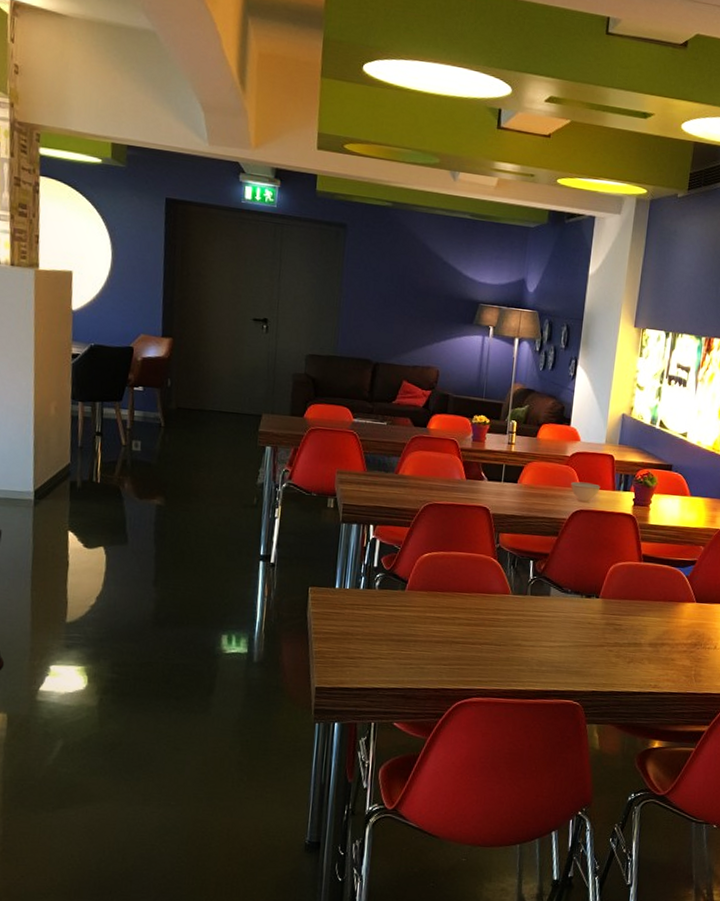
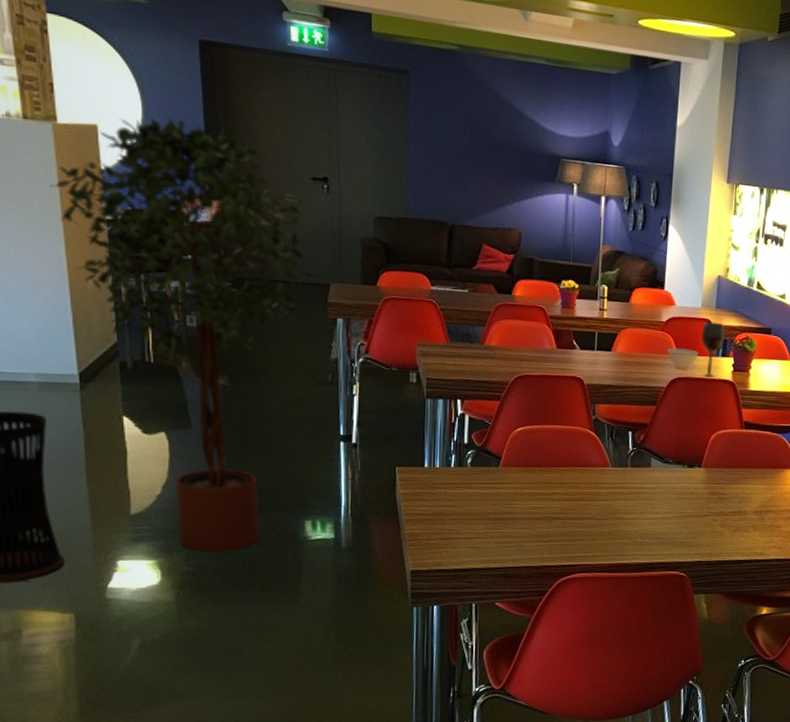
potted tree: none [27,265,250,662] -> present [50,117,316,553]
wine glass: none [600,456,627,514] -> present [698,321,725,380]

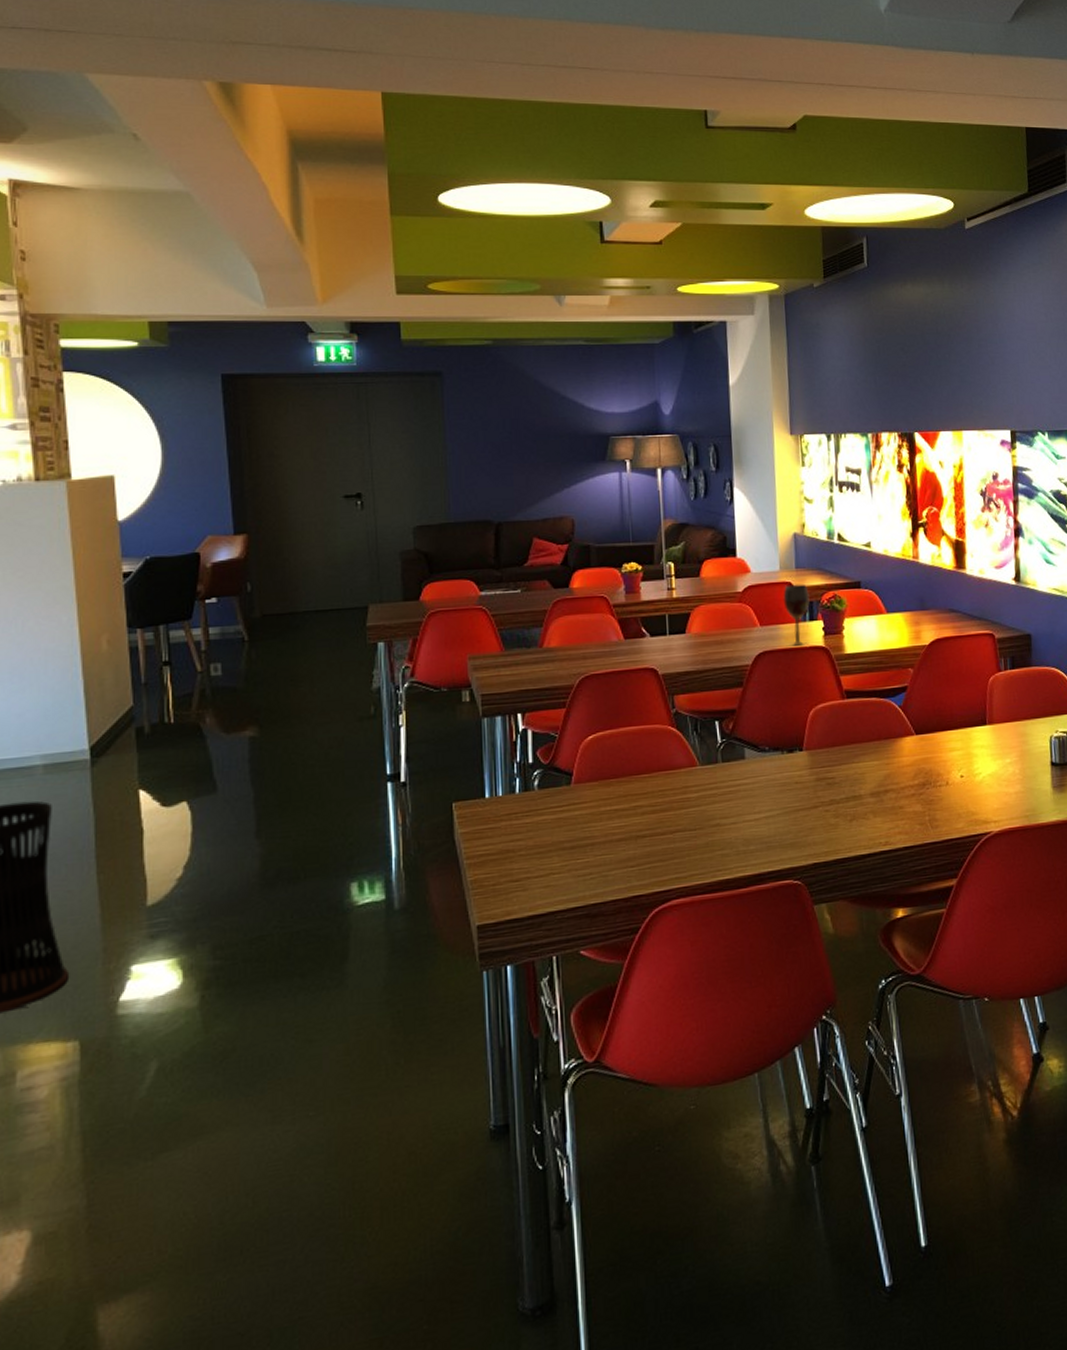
potted tree: present [50,117,316,553] -> none [62,455,353,941]
bowl: present [667,348,699,370] -> none [748,618,783,643]

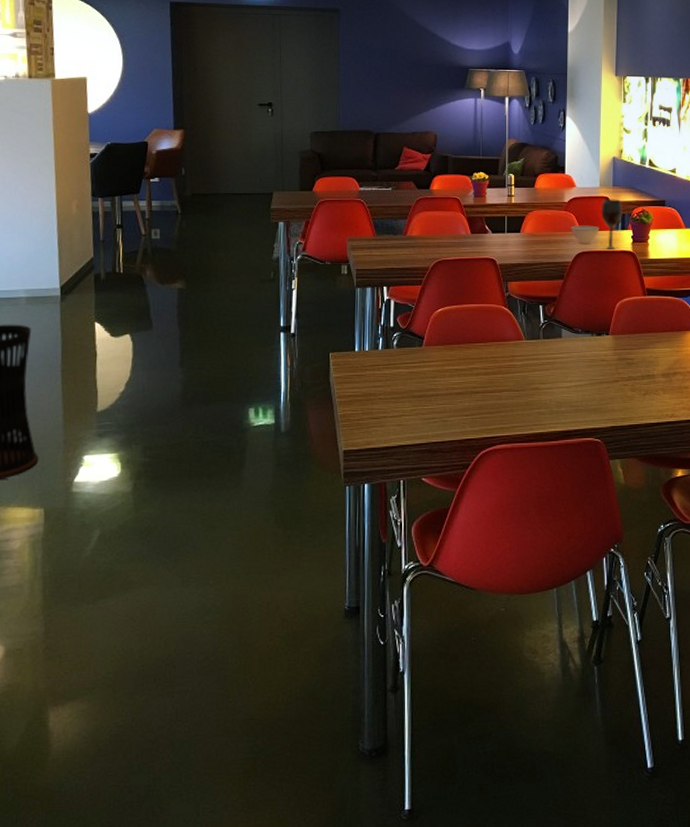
bowl: none [748,618,783,643] -> present [571,225,600,245]

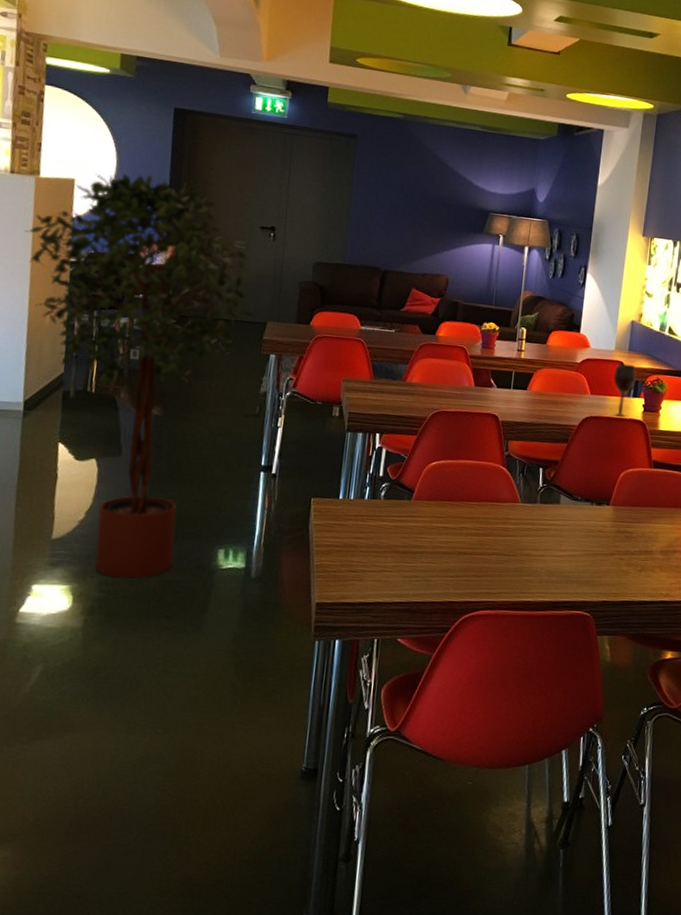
potted tree: none [46,65,262,444] -> present [24,173,255,580]
bowl: present [571,225,600,245] -> none [580,388,611,410]

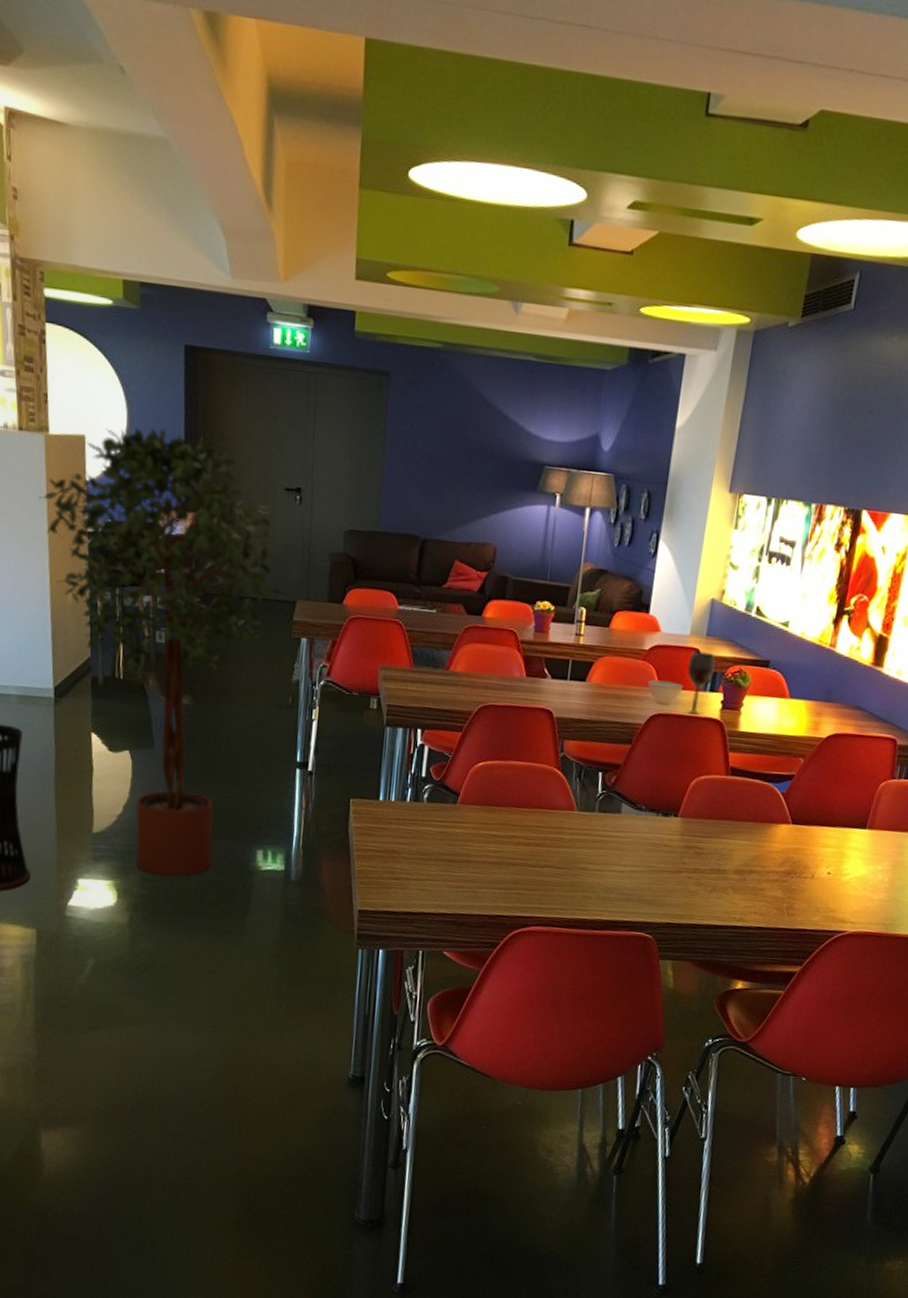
bowl: none [580,388,611,410] -> present [648,679,683,706]

